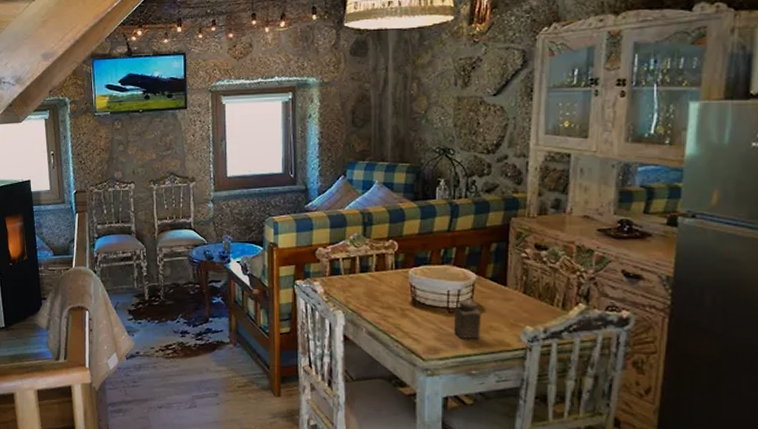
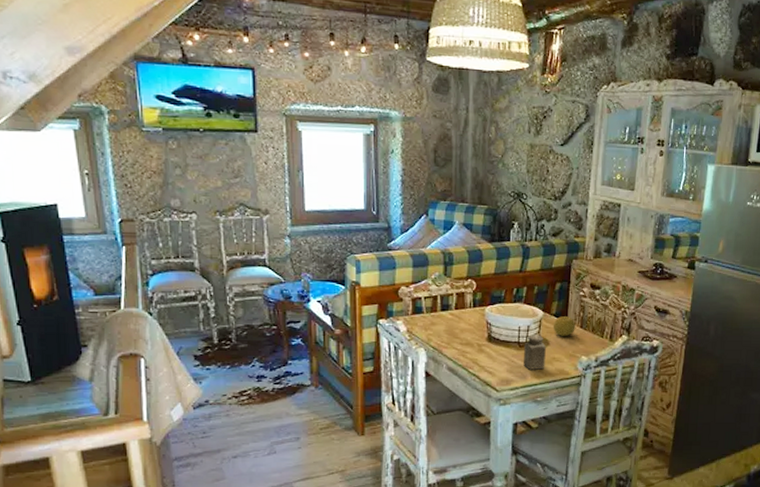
fruit: none [489,280,517,304] -> present [553,316,576,337]

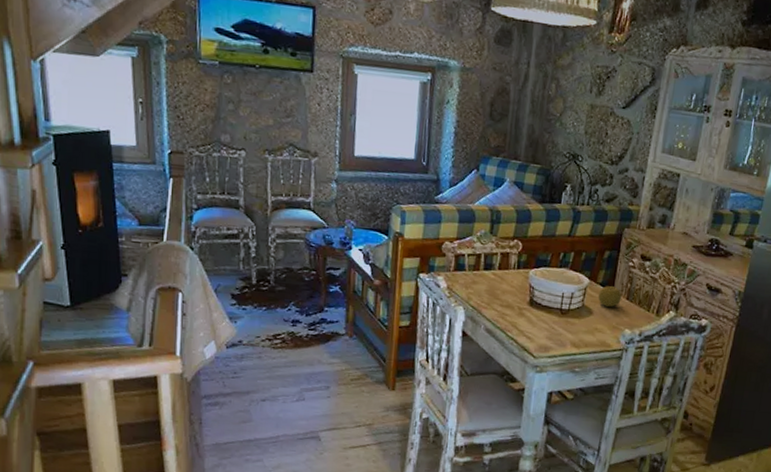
salt shaker: present [524,334,546,370] -> none [564,302,589,340]

